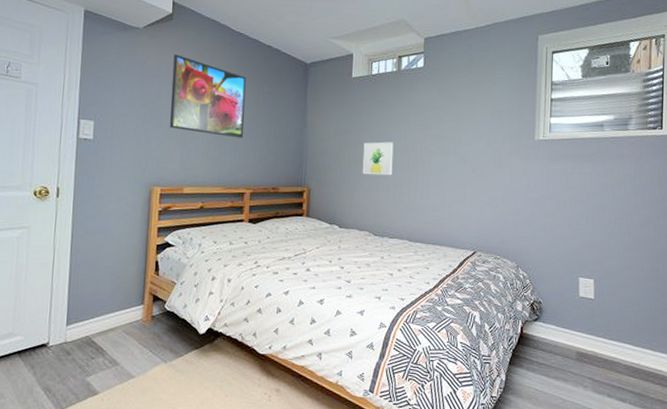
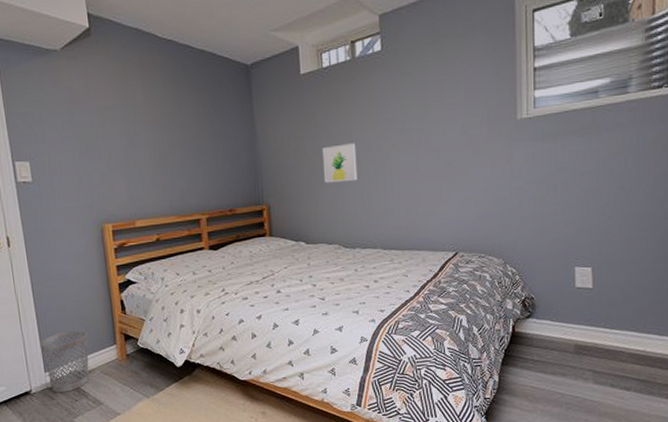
wastebasket: none [68,285,117,349] -> present [40,330,89,393]
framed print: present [170,54,246,138] -> none [99,75,190,161]

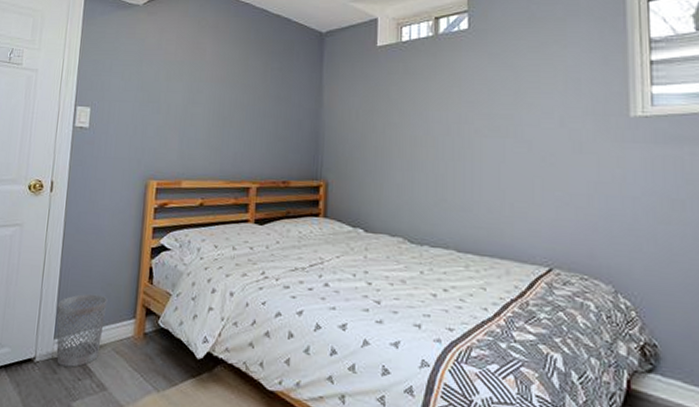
wall art: present [322,143,358,183] -> none [392,123,432,166]

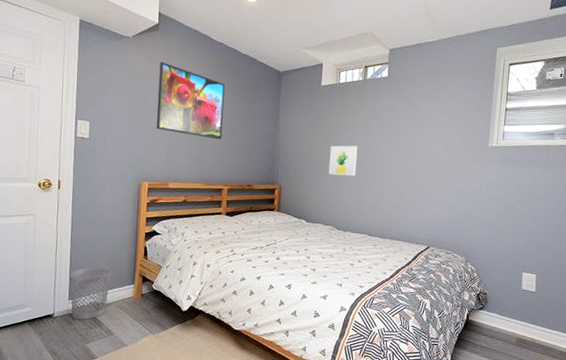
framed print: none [168,31,252,123] -> present [156,62,225,140]
wall art: none [392,123,432,166] -> present [328,145,358,177]

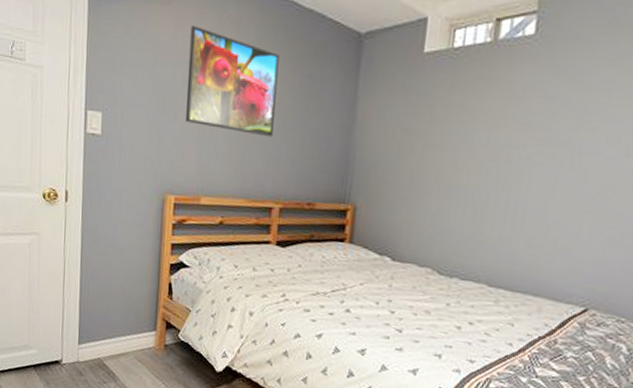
wastebasket: present [69,267,111,320] -> none [79,304,128,371]
wall art: present [328,145,358,177] -> none [428,146,478,195]

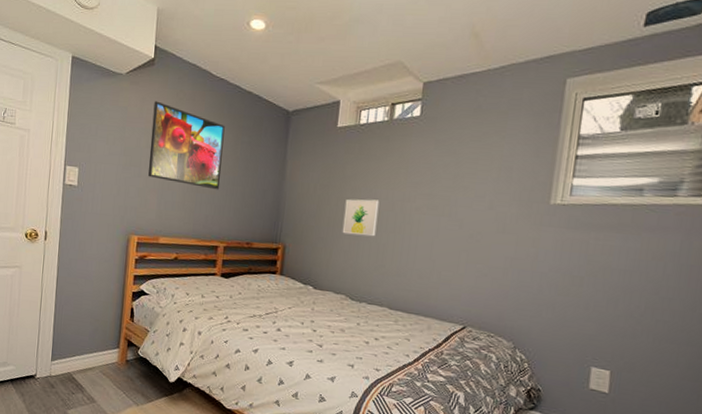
wall art: none [428,146,478,195] -> present [342,199,380,237]

